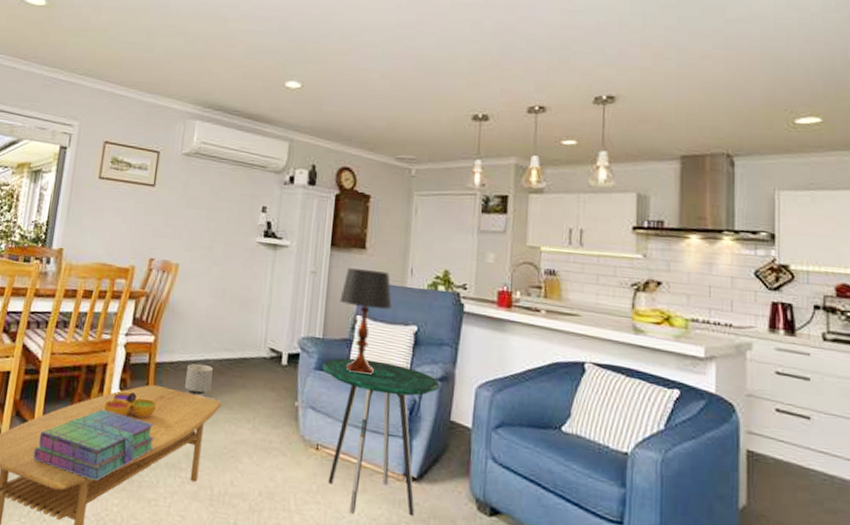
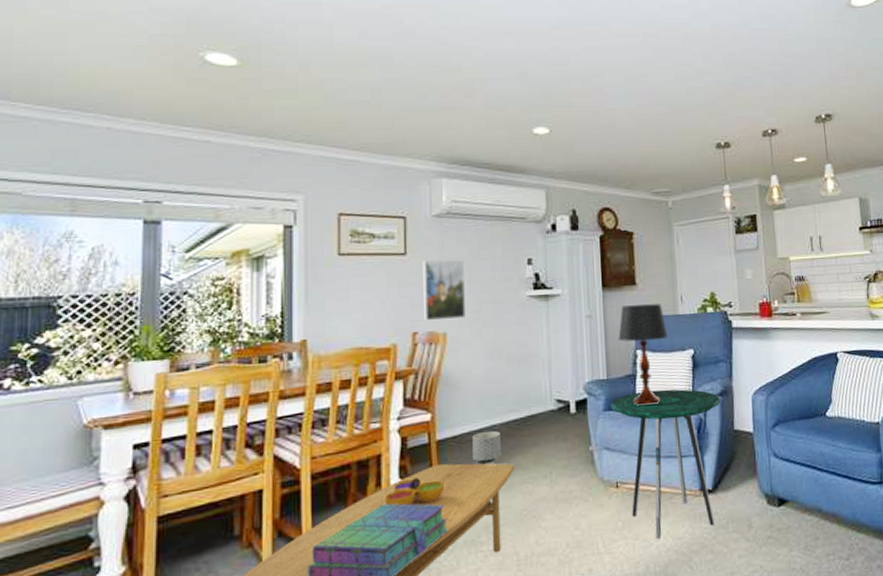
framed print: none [161,193,204,253] -> present [423,259,465,322]

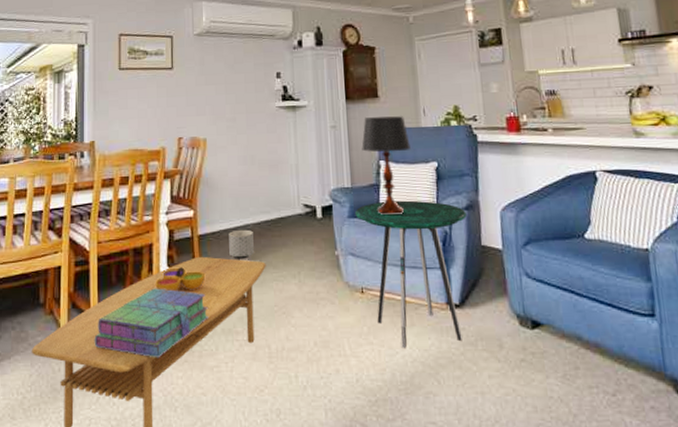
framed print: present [423,259,465,322] -> none [186,73,222,128]

